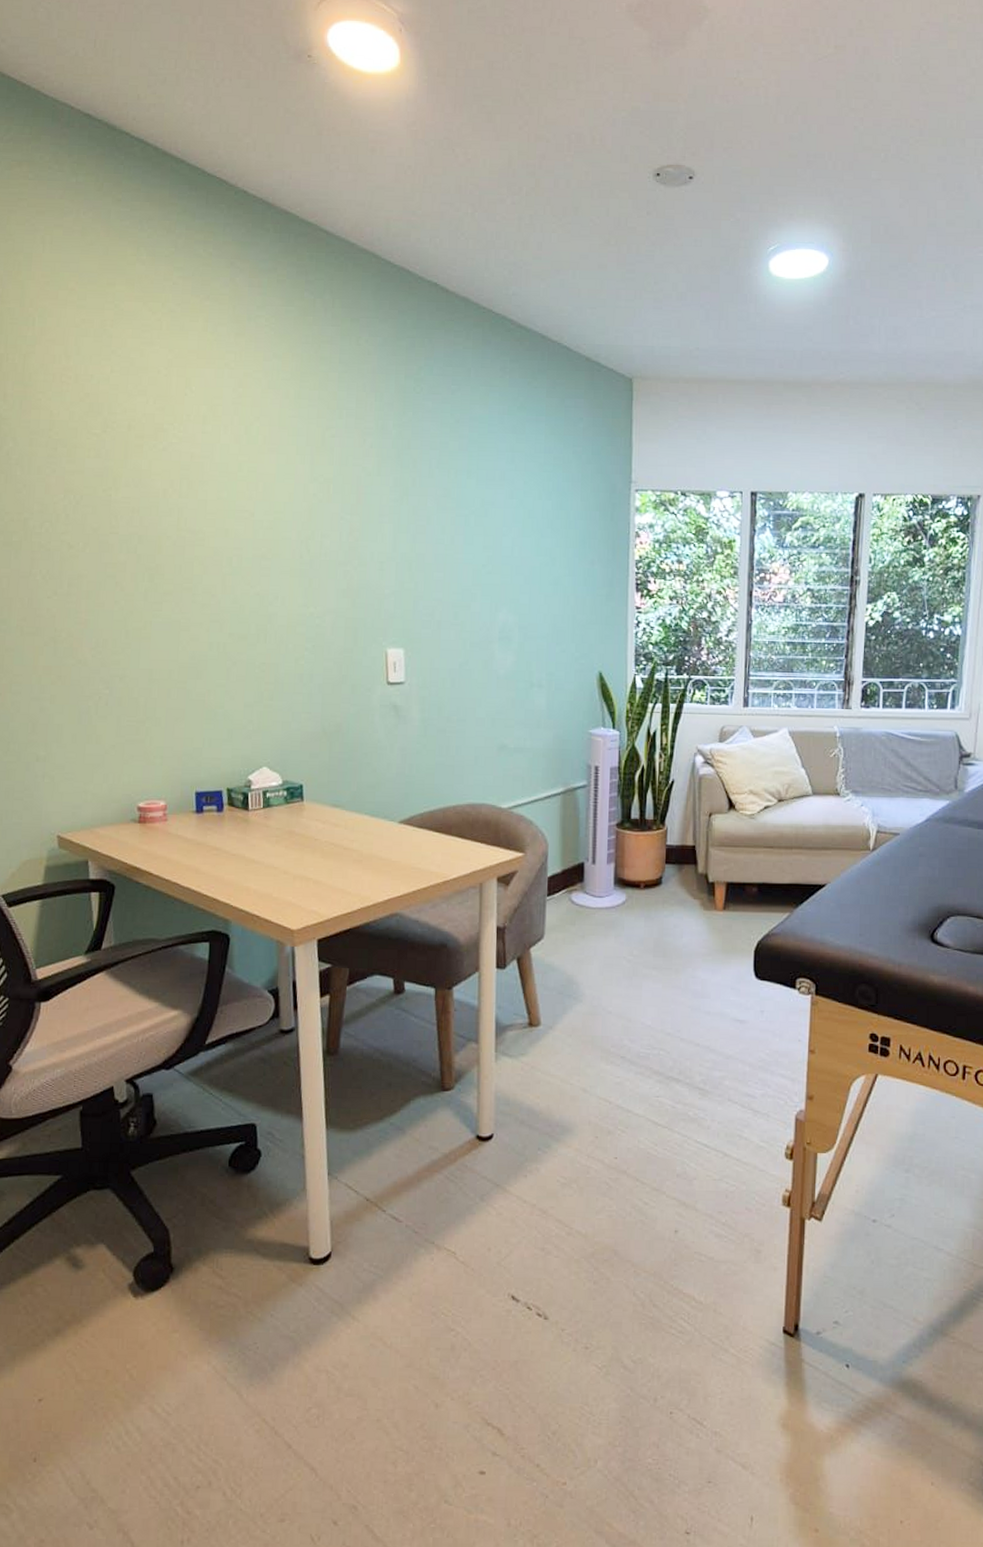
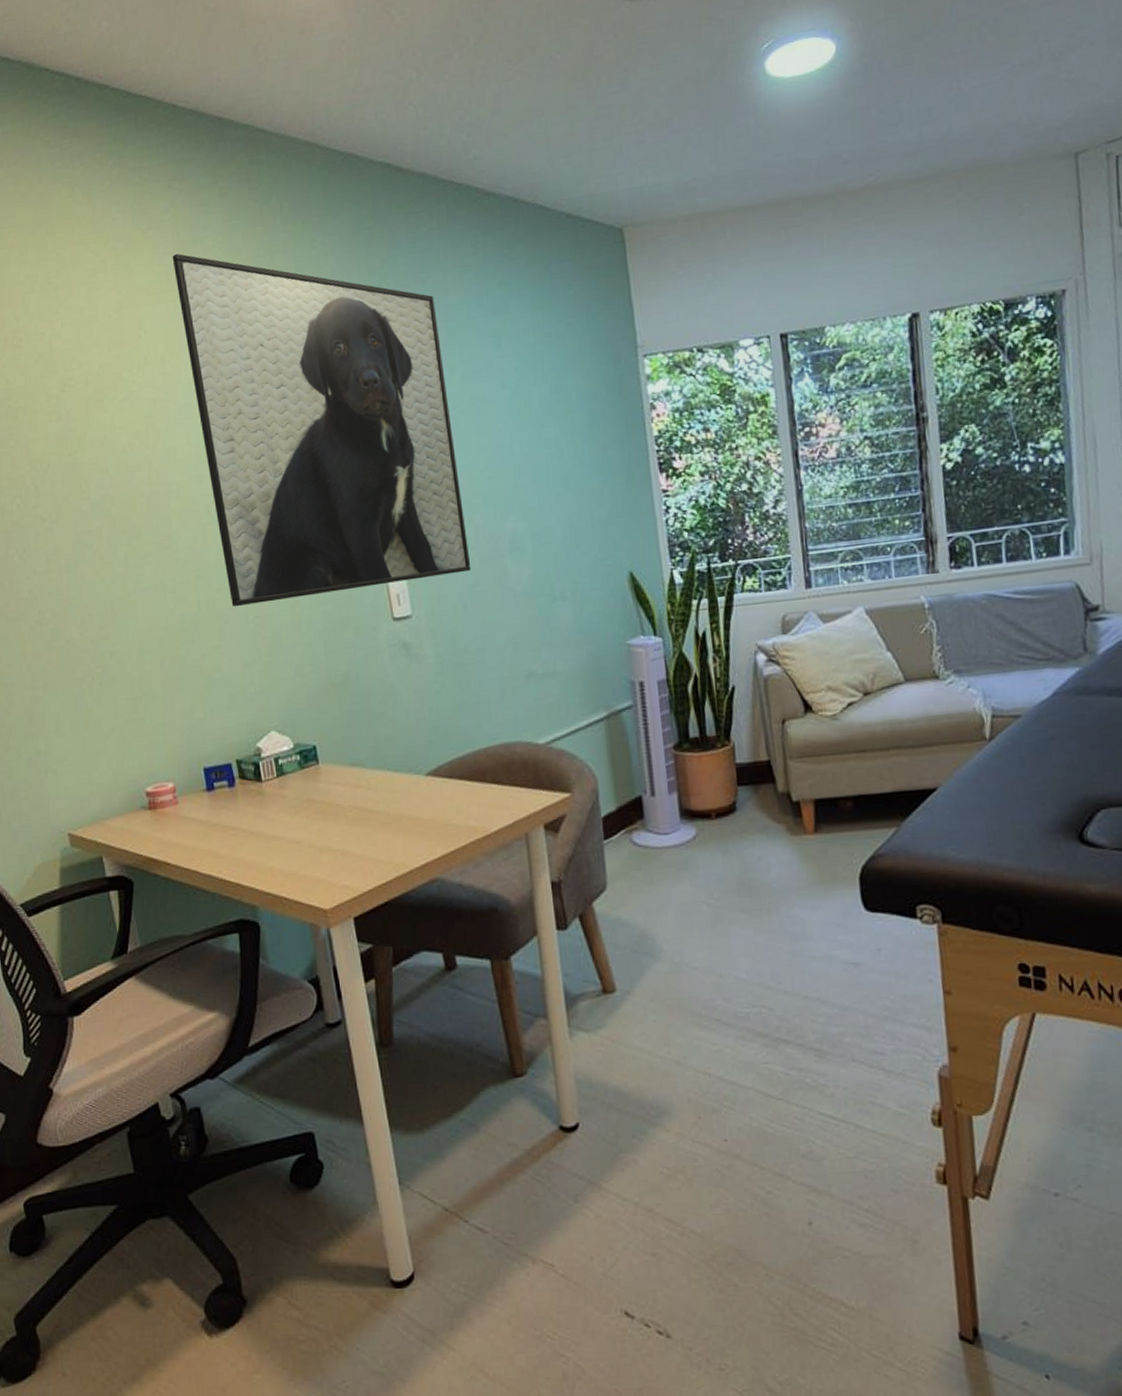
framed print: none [225,326,463,652] -> present [172,253,472,607]

